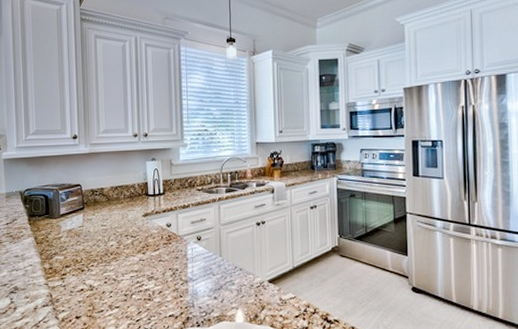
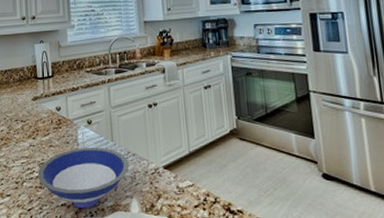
bowl: none [147,261,236,319] -> present [38,146,130,209]

